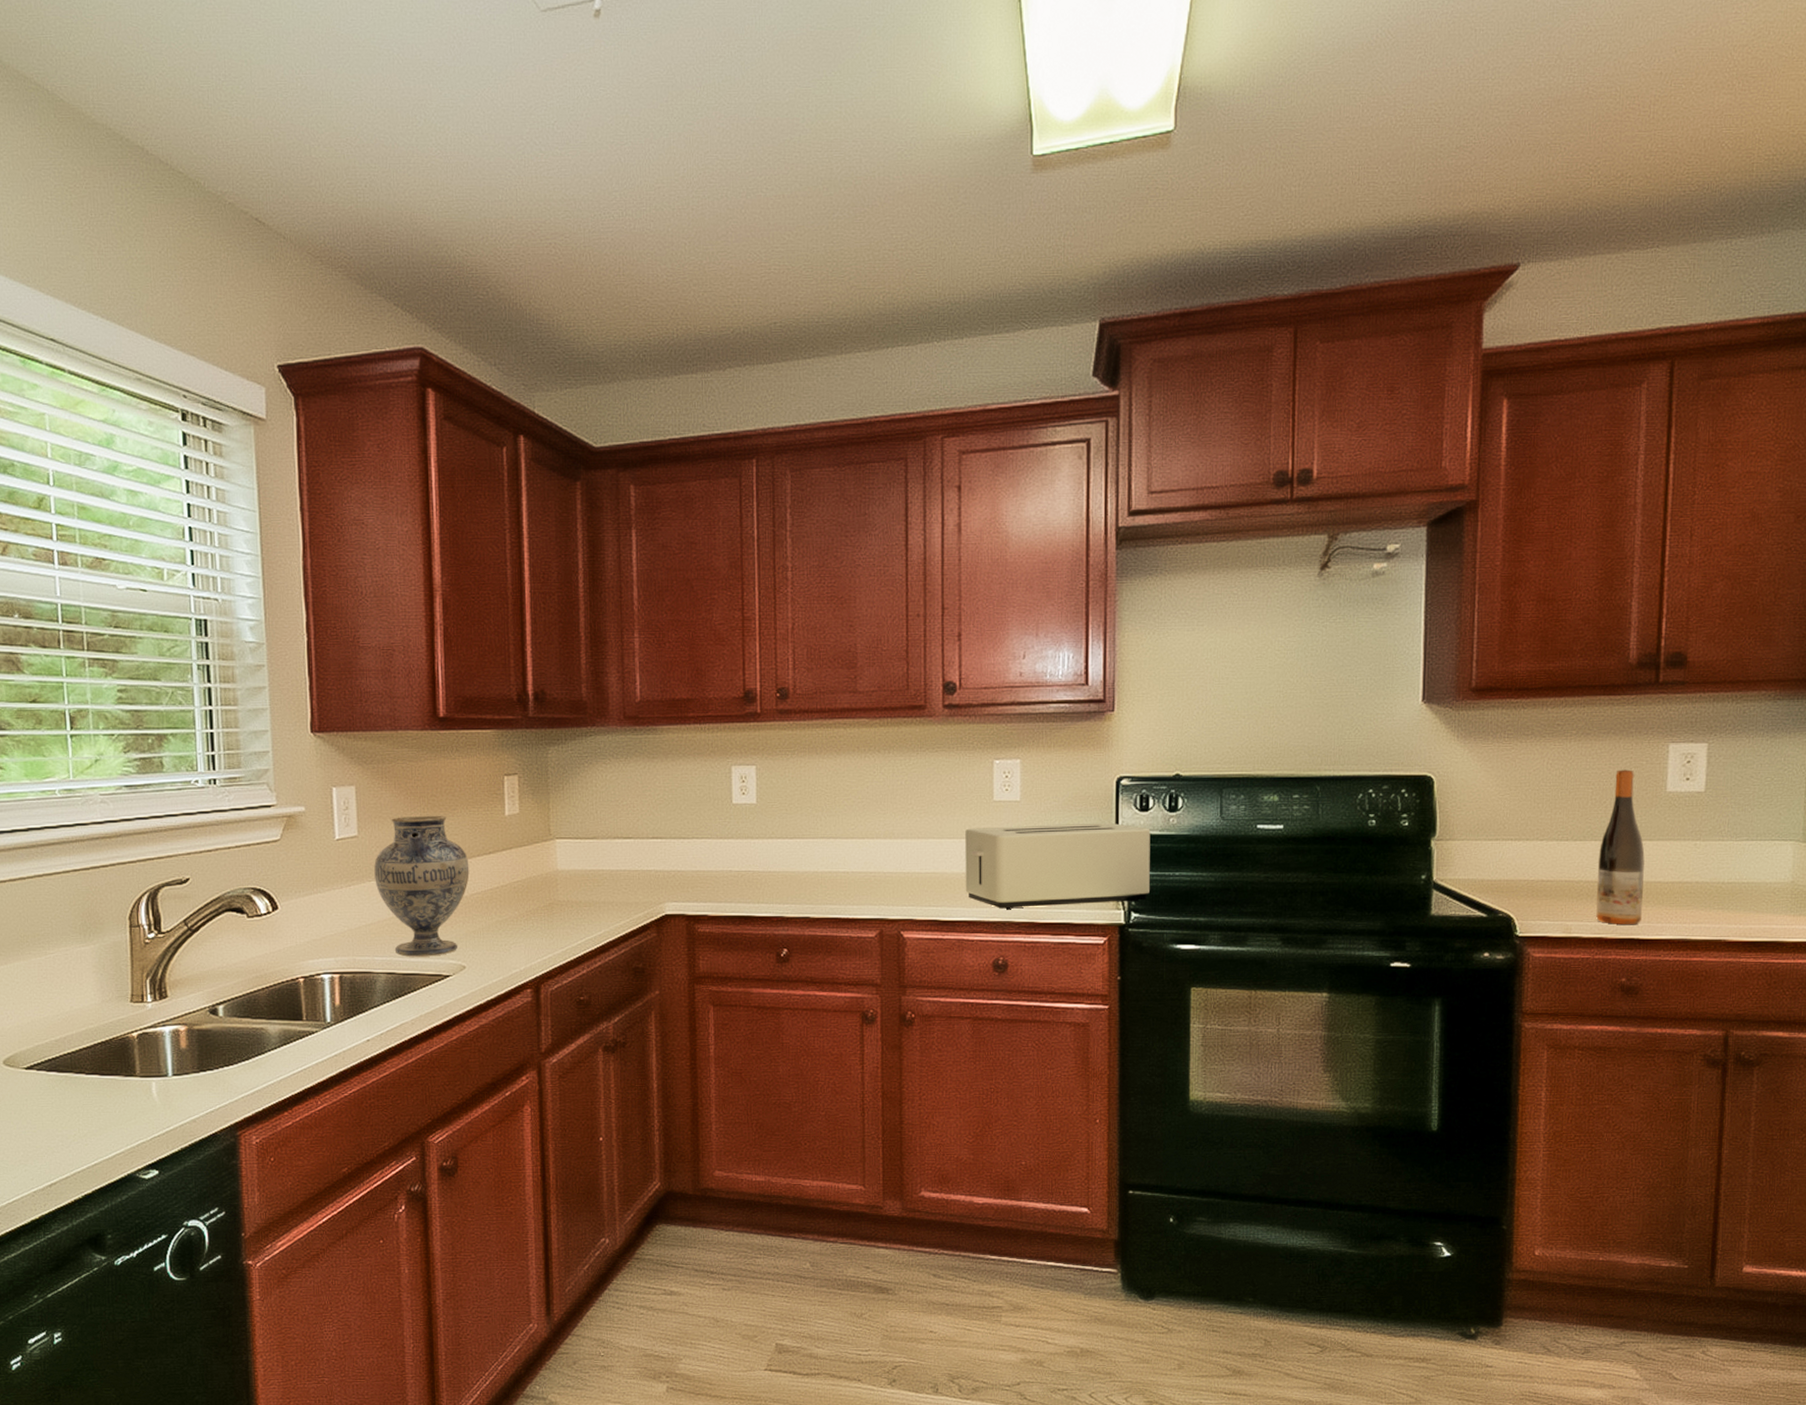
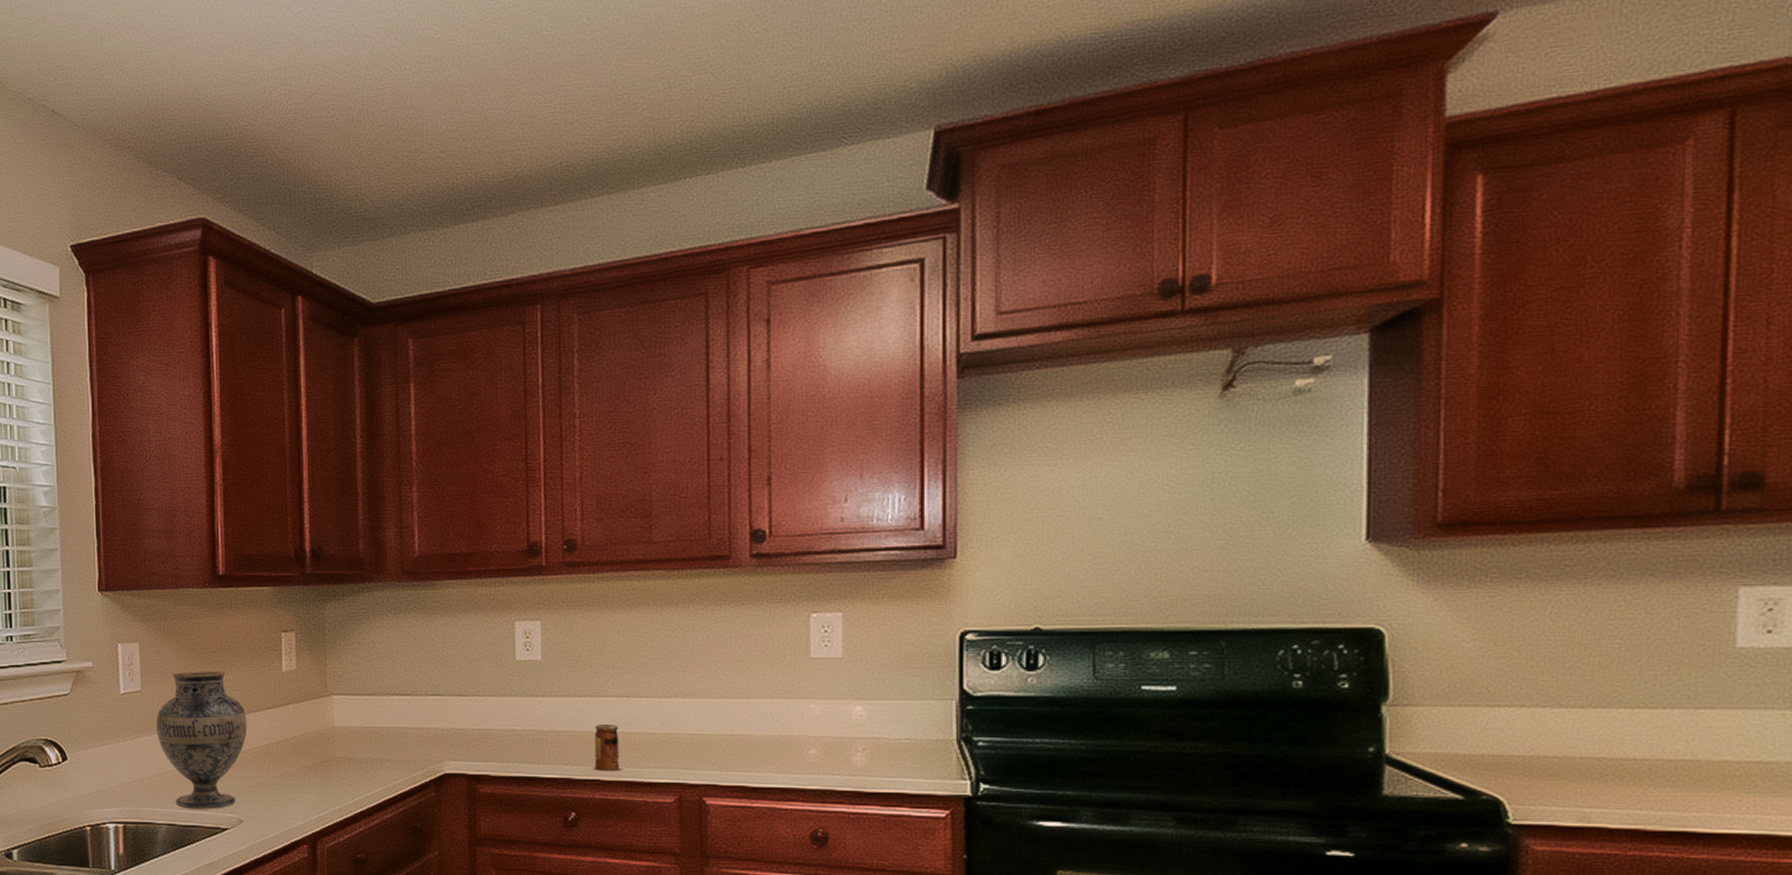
canister: none [802,865,830,910] -> present [591,725,622,772]
toaster: present [965,822,1151,909] -> none [777,682,1003,776]
wine bottle: present [1595,769,1645,925] -> none [1627,620,1703,815]

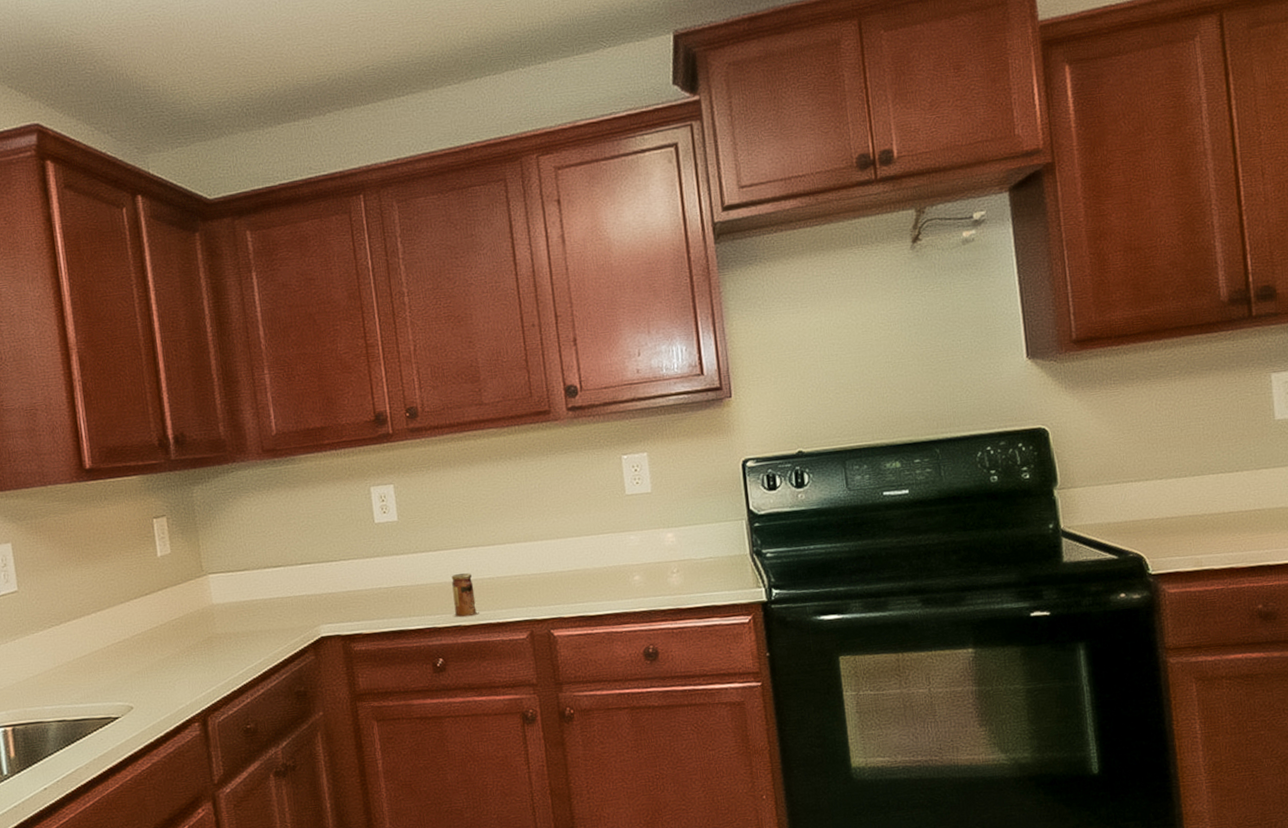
ceramic jug: present [156,671,247,809] -> none [36,562,129,704]

